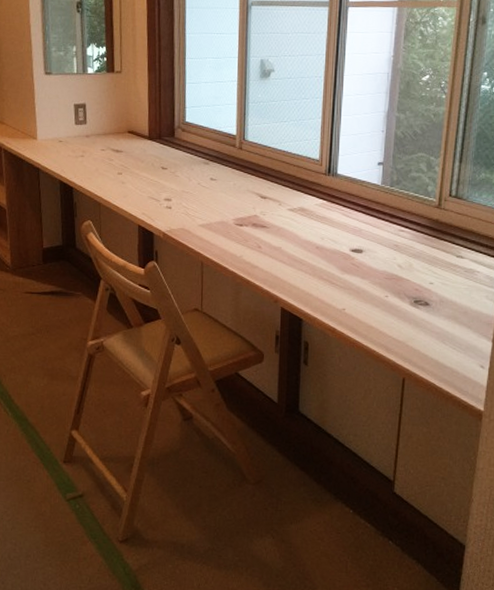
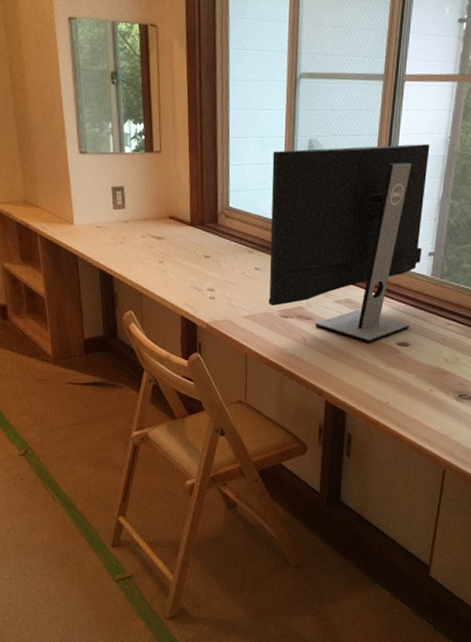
computer monitor: none [223,62,375,250] -> present [268,144,430,343]

